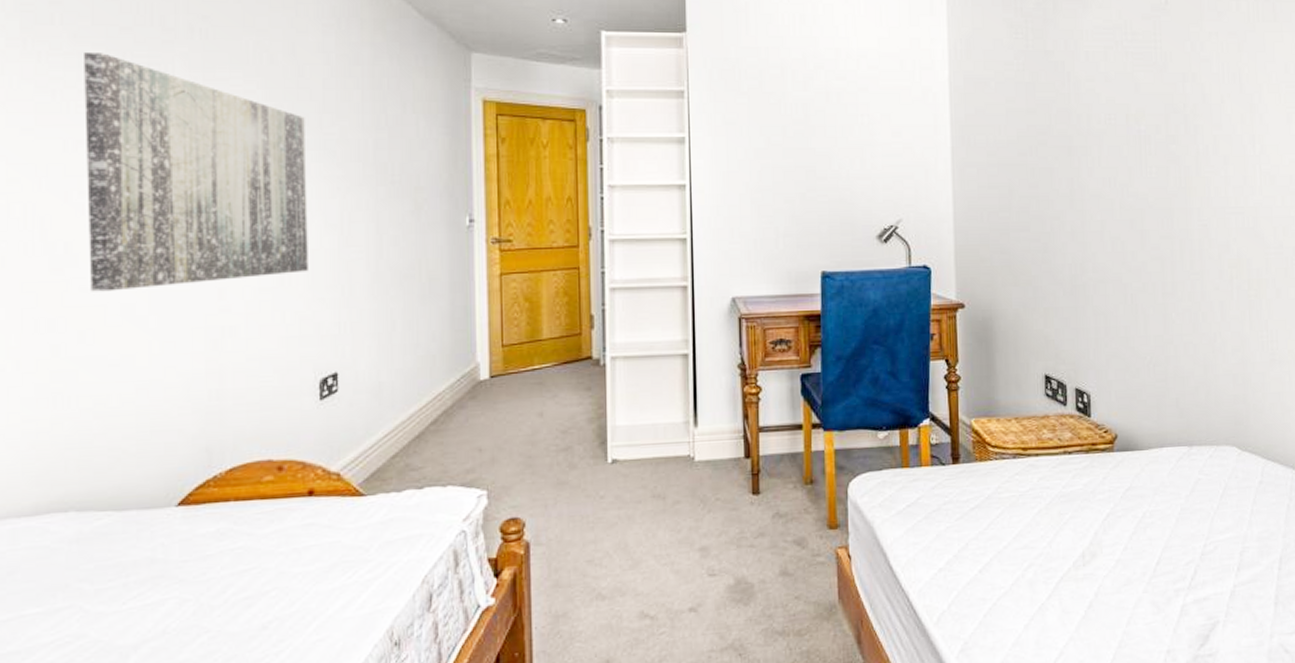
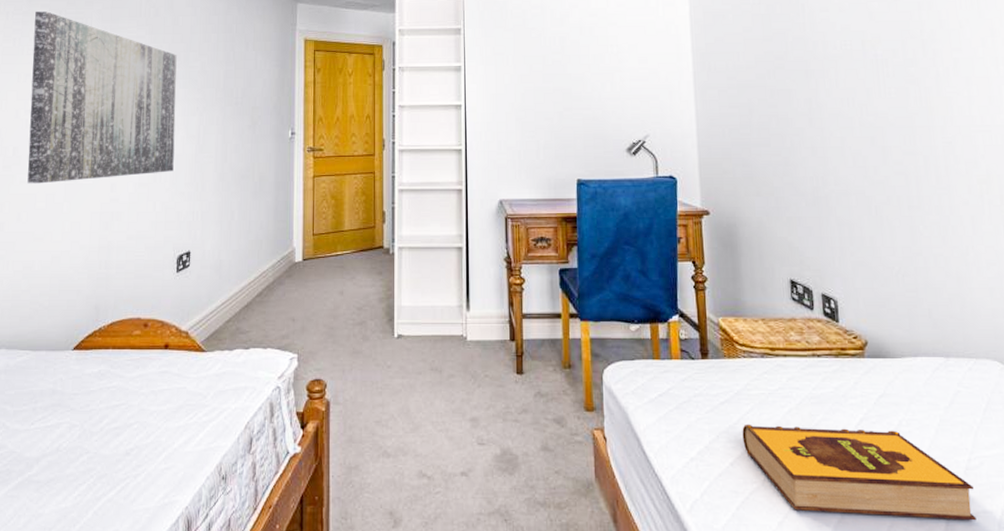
hardback book: none [992,522,1208,612] -> present [742,423,977,521]

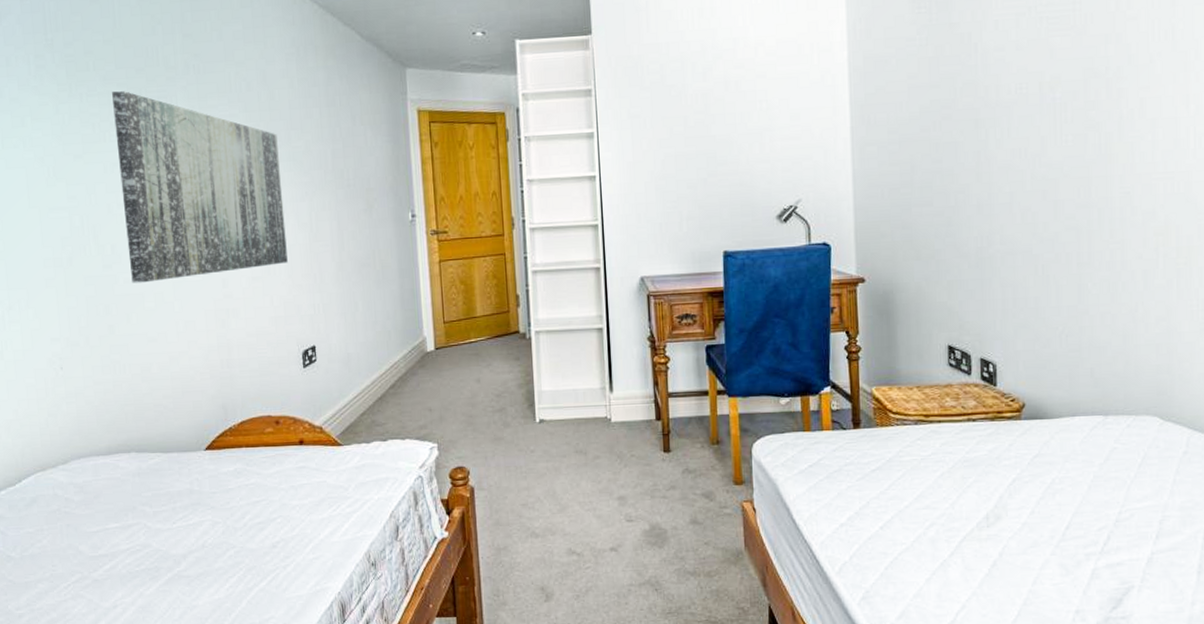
hardback book: present [742,423,977,521] -> none [893,488,1123,569]

